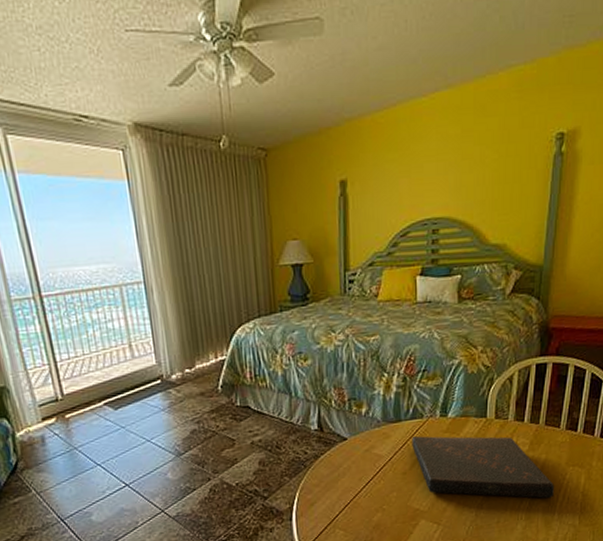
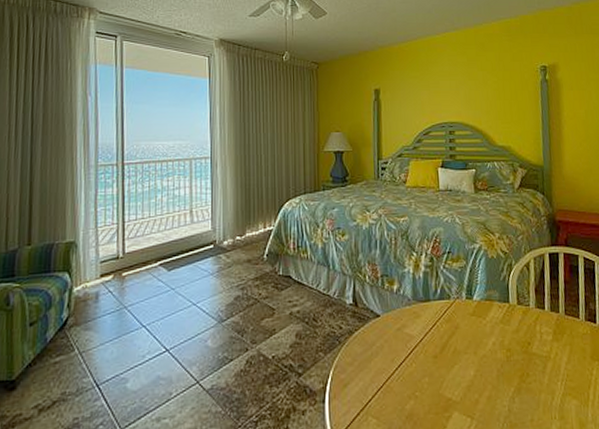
book: present [411,436,554,499] -> none [440,318,584,396]

